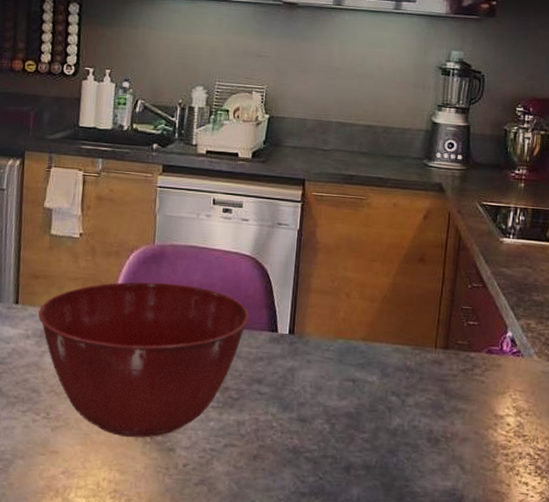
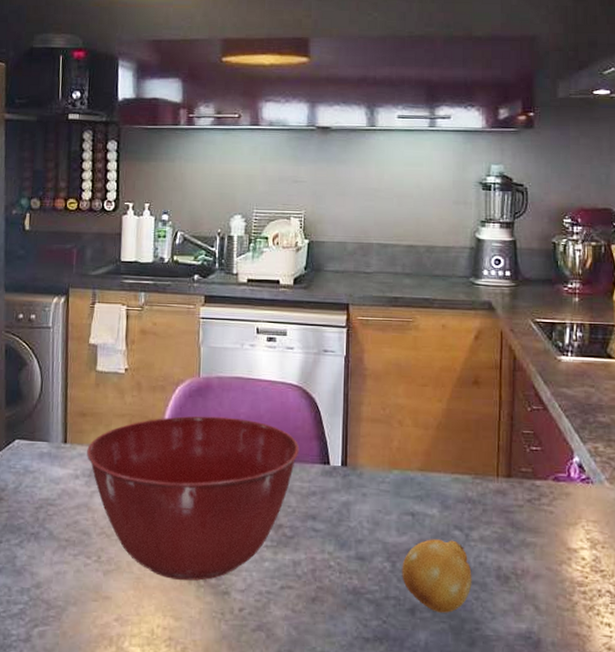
fruit: none [340,404,405,471] -> present [402,539,472,613]

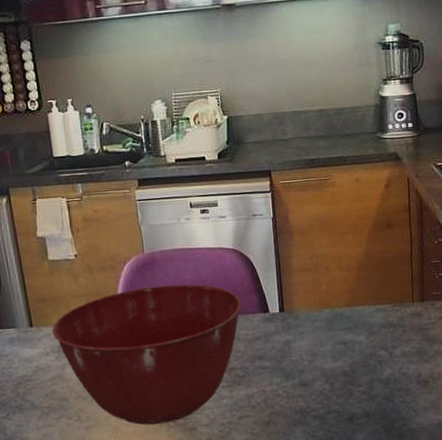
fruit: present [402,539,472,613] -> none [339,359,398,417]

